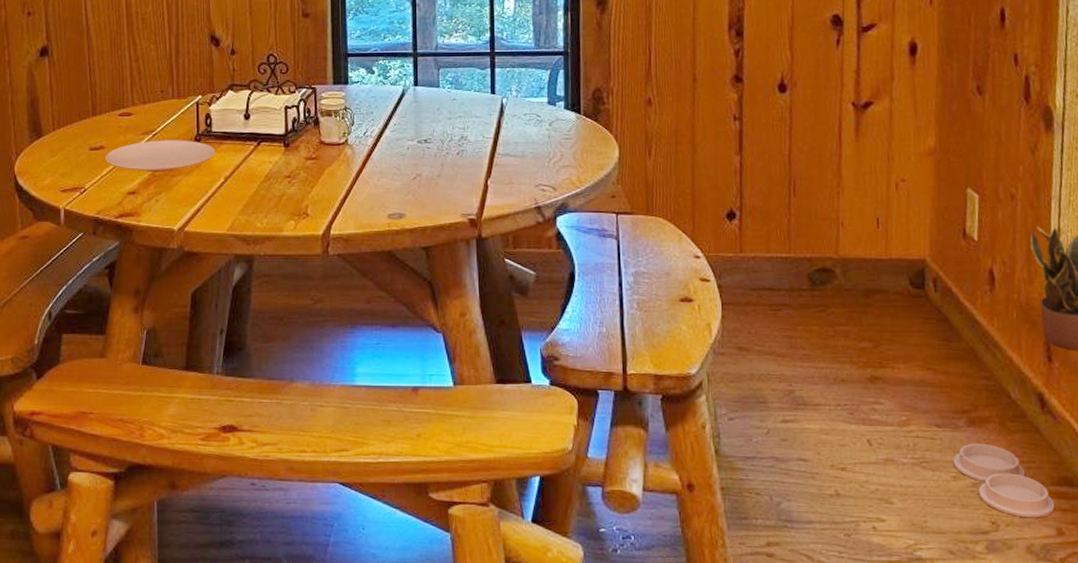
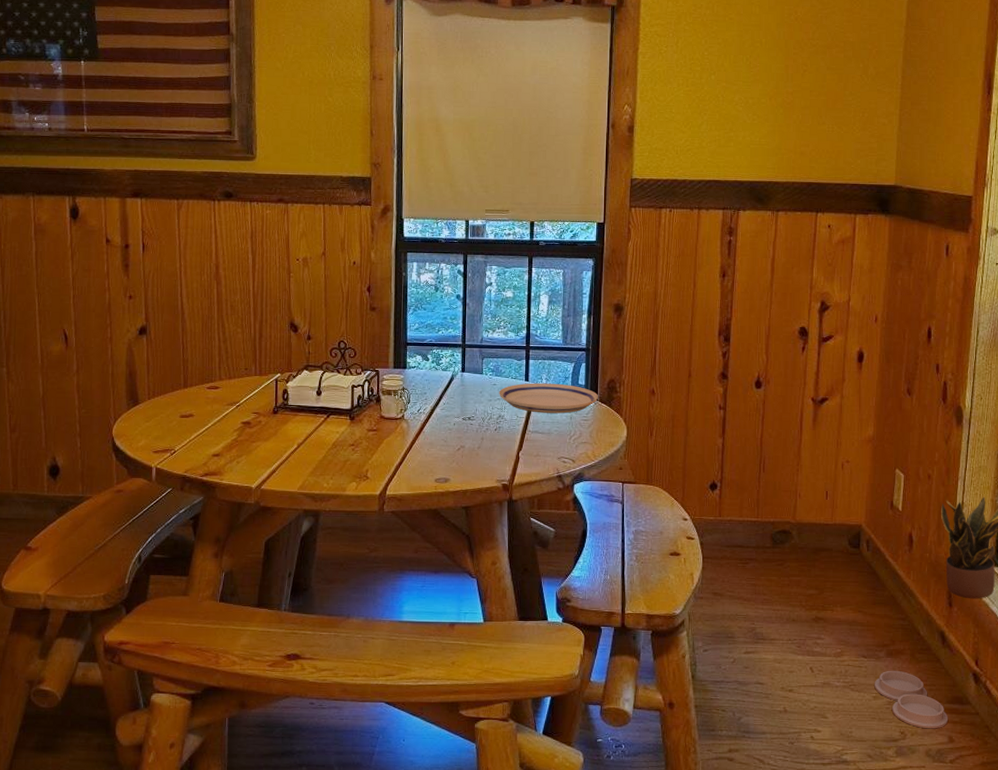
plate: present [105,140,216,172] -> none [194,410,291,438]
plate: none [460,95,582,132] -> present [499,383,599,414]

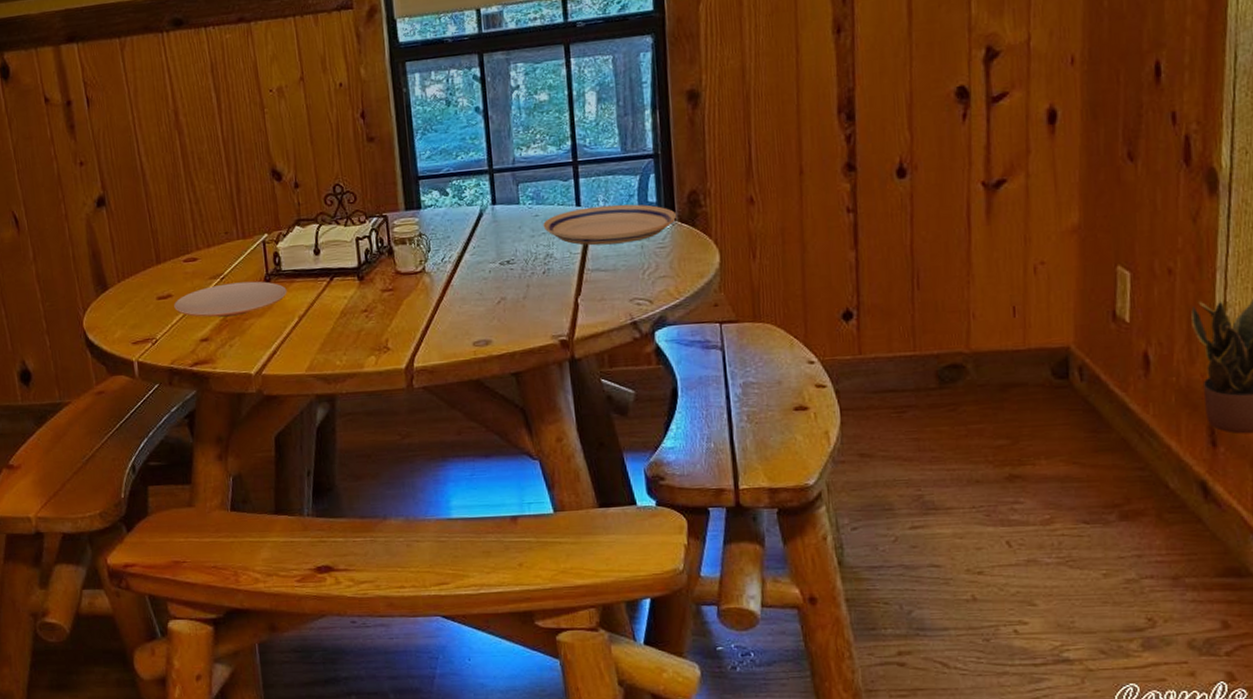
plate: none [194,410,291,438] -> present [174,281,287,318]
pet bowl: present [874,670,949,729] -> none [1103,537,1220,613]

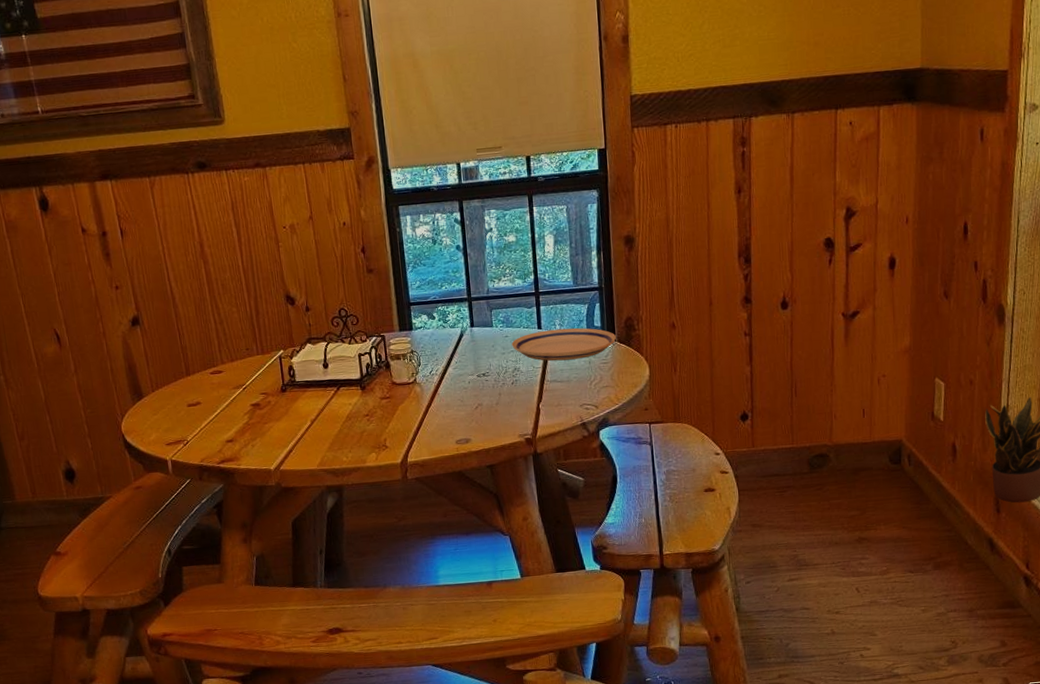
plate: present [174,281,287,318] -> none [202,390,301,422]

